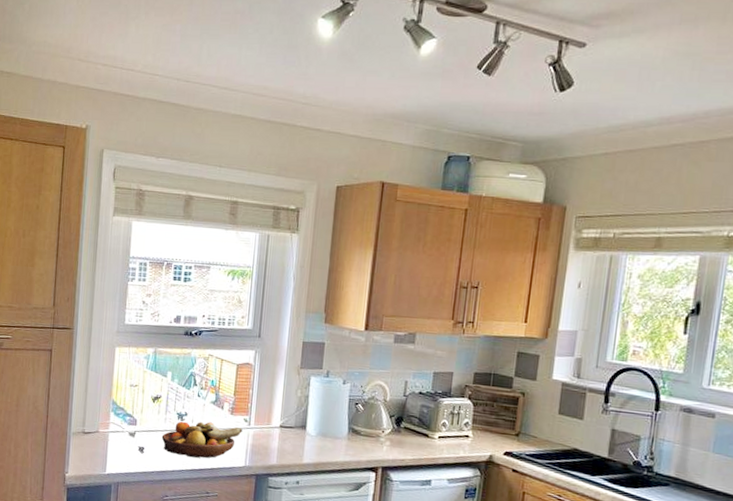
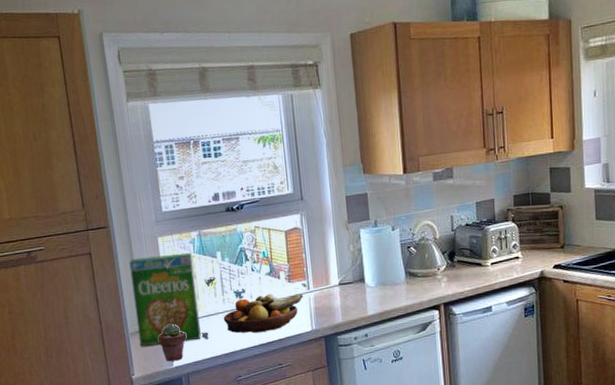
cereal box: none [79,362,144,452] -> present [129,252,201,347]
potted succulent: none [97,431,123,468] -> present [158,324,186,362]

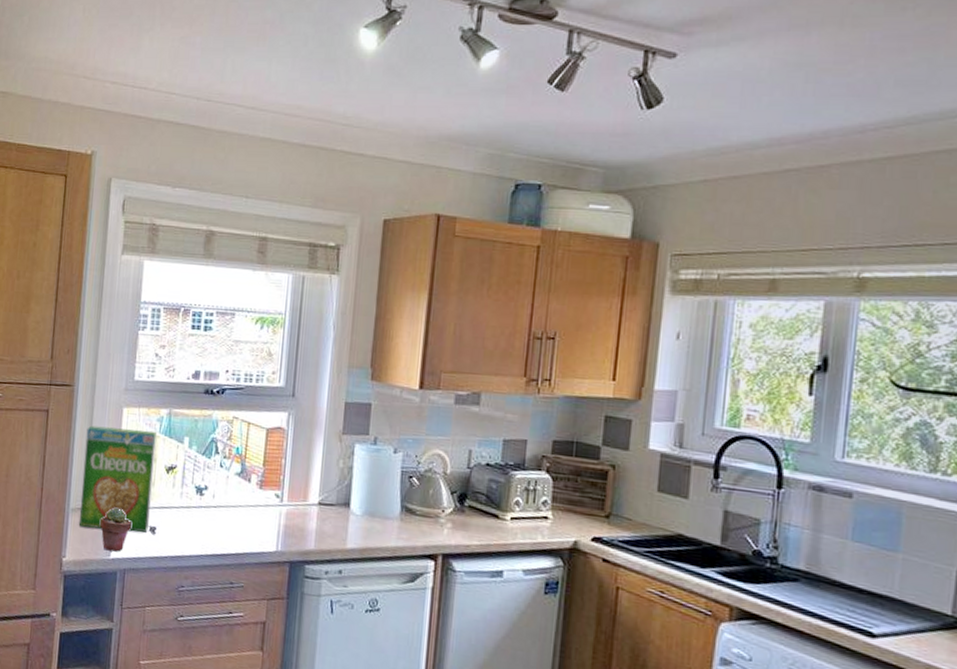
fruit bowl: present [223,293,303,333] -> none [176,496,274,541]

